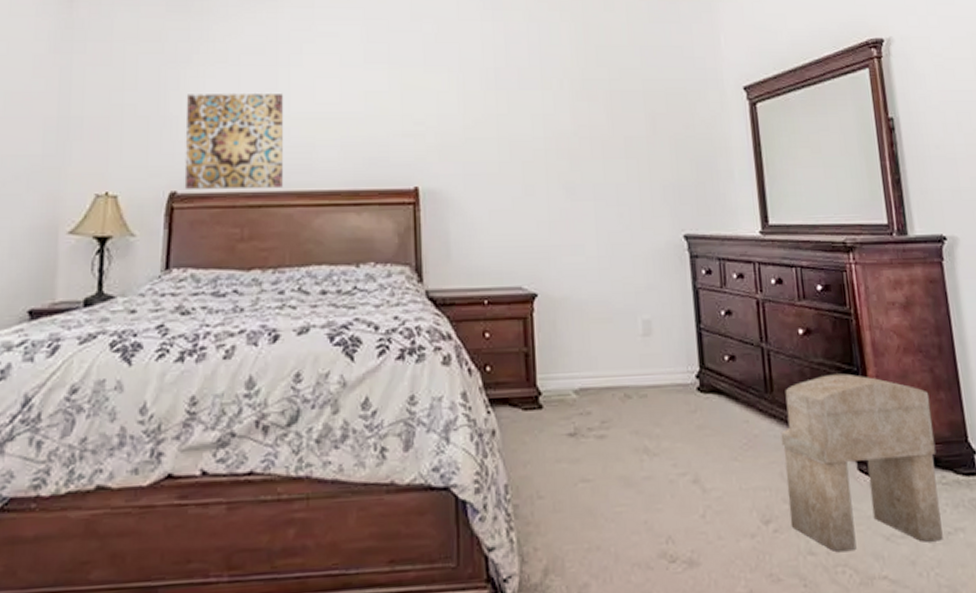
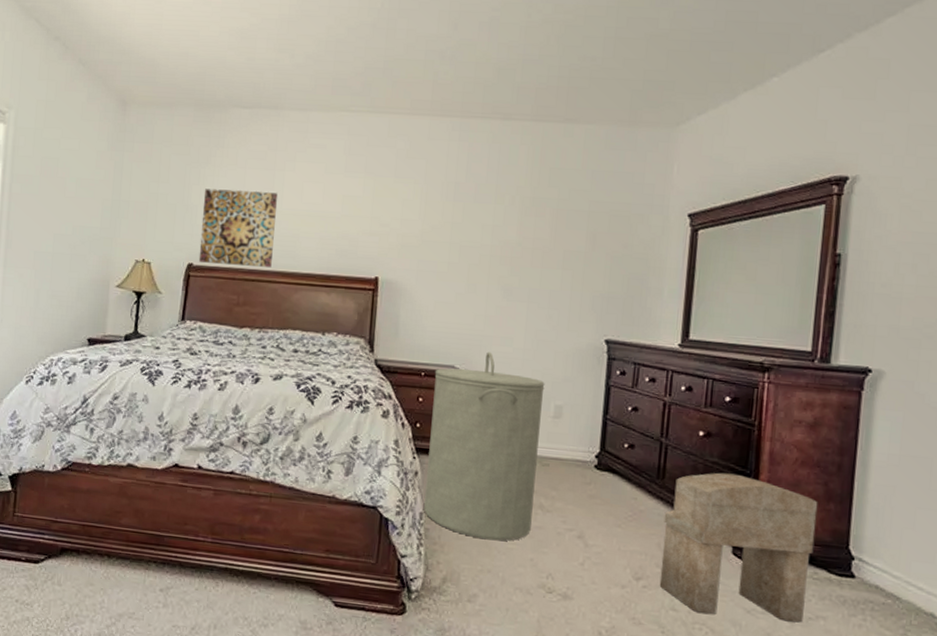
laundry hamper: none [499,264,639,507] -> present [424,352,545,541]

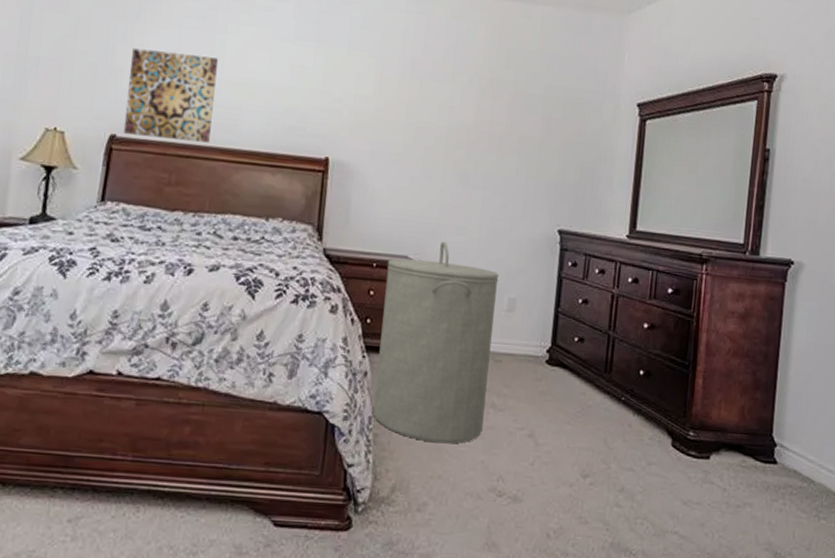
stool: present [659,472,818,623] -> none [605,364,747,511]

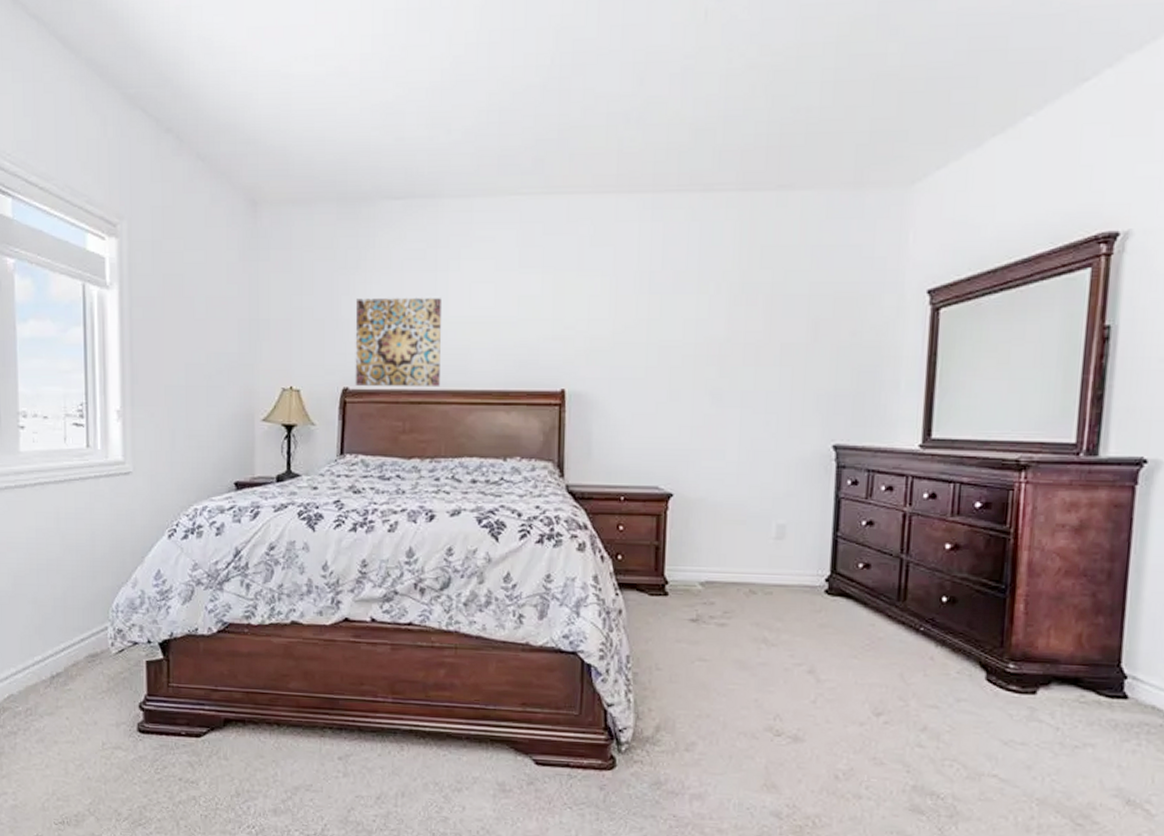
laundry hamper: present [373,241,499,444] -> none [631,468,764,682]

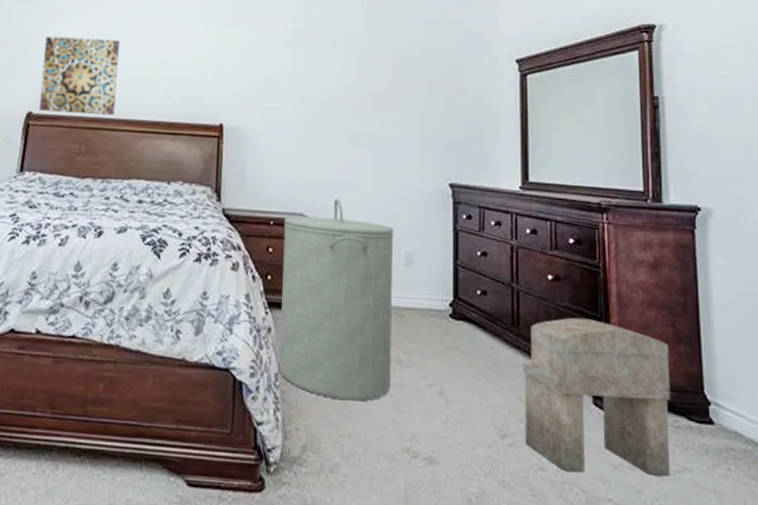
laundry hamper: none [631,468,764,682] -> present [279,198,394,402]
stool: none [903,589,1085,752] -> present [523,317,671,477]

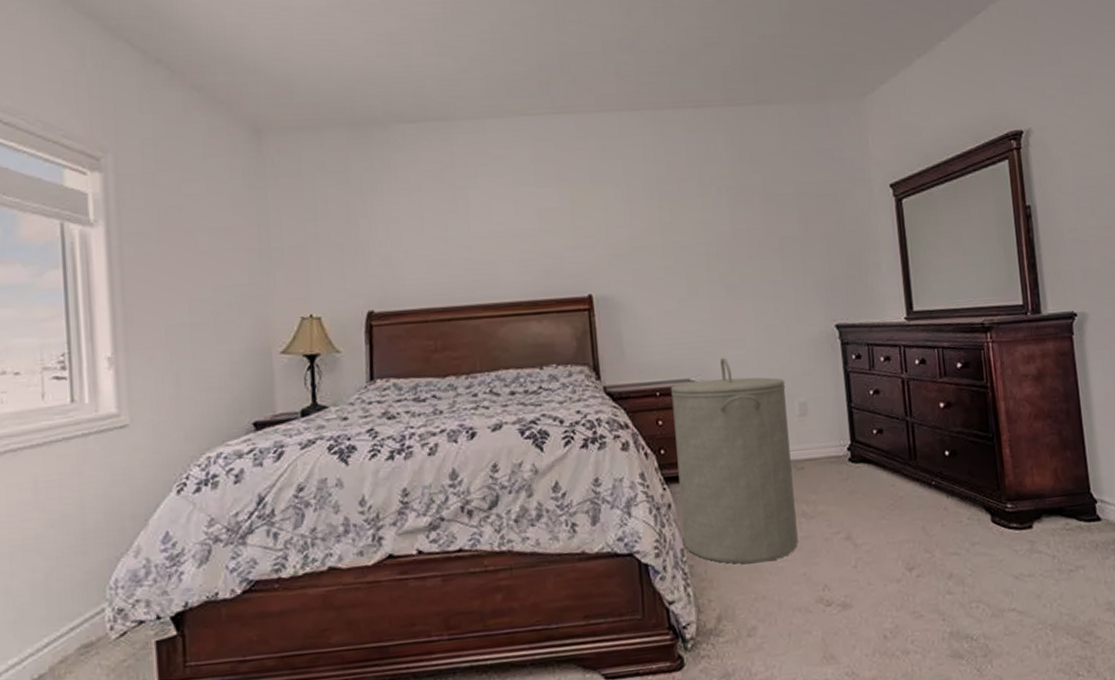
wall art: present [38,36,120,116] -> none [375,215,469,309]
stool: present [523,317,671,477] -> none [923,439,1065,591]

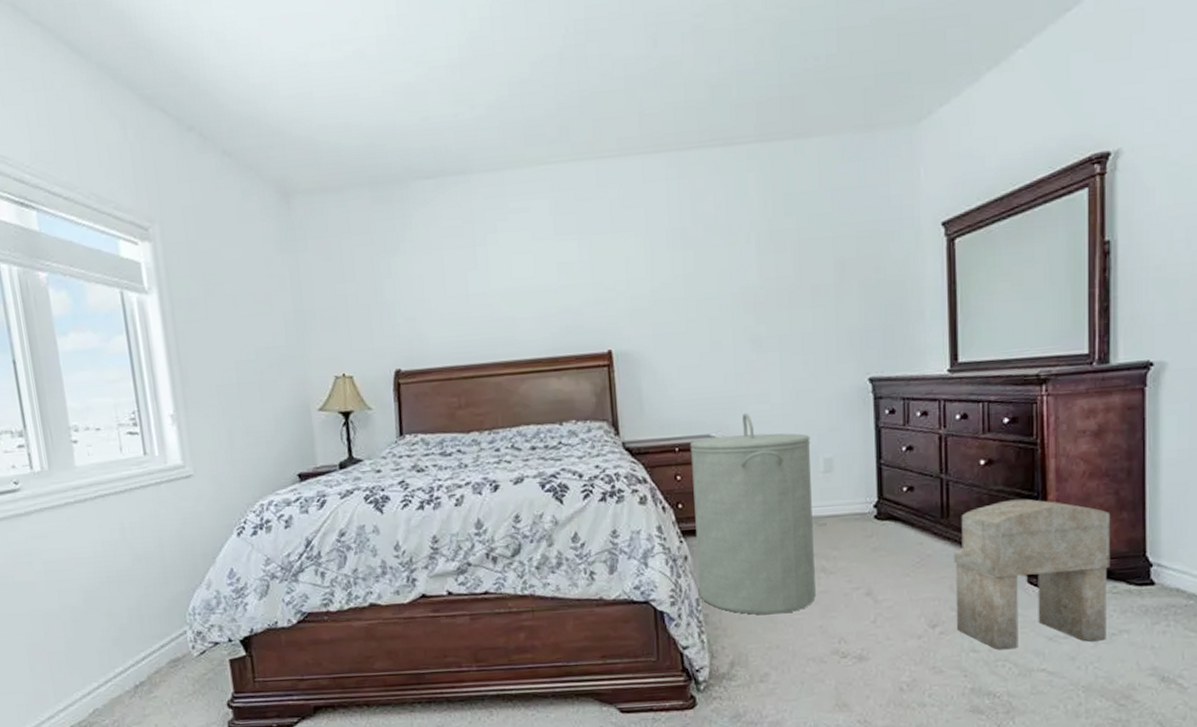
stool: none [923,439,1065,591] -> present [953,499,1111,650]

